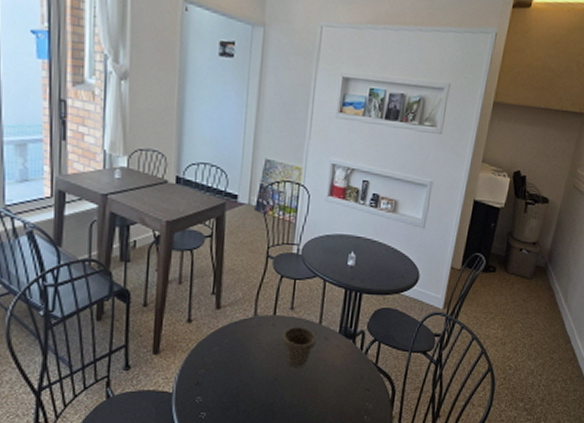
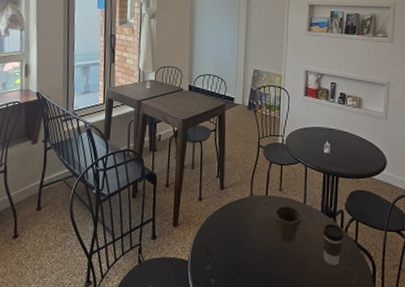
coffee cup: none [338,346,364,391] -> present [322,224,344,265]

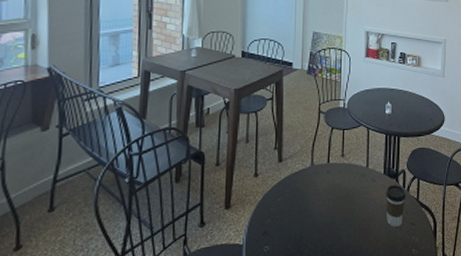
flower pot: present [274,206,302,242] -> none [337,171,365,209]

